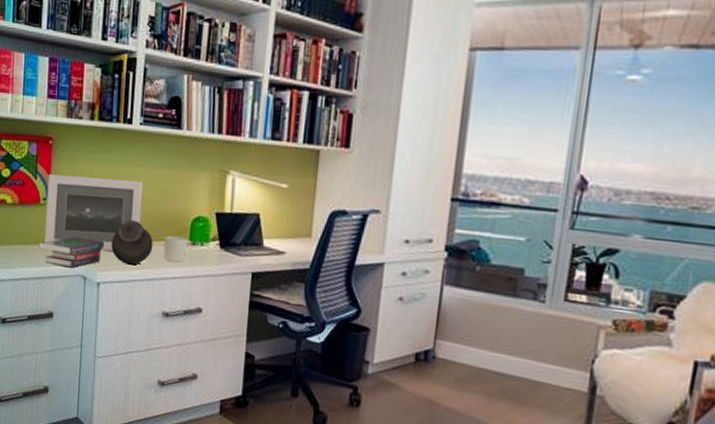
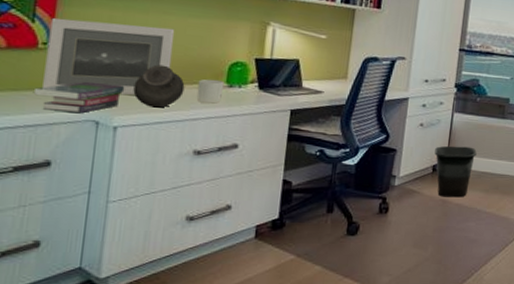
waste bin: none [417,328,476,400] -> present [434,145,477,198]

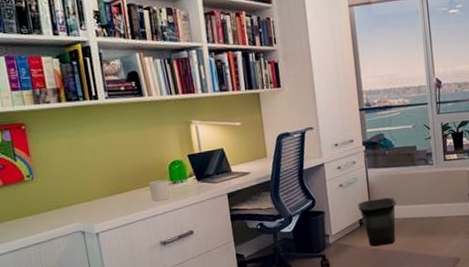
books: present [34,82,125,114] -> none [32,199,96,229]
picture frame: present [43,17,175,96] -> none [27,143,125,212]
ceramic pot: present [133,64,185,108] -> none [101,175,140,213]

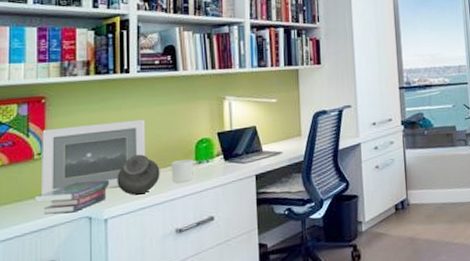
picture frame: none [27,143,125,212] -> present [42,119,146,195]
books: none [32,199,96,229] -> present [36,180,110,215]
ceramic pot: none [101,175,140,213] -> present [117,154,160,196]
waste bin: present [358,197,396,247] -> none [394,180,434,235]

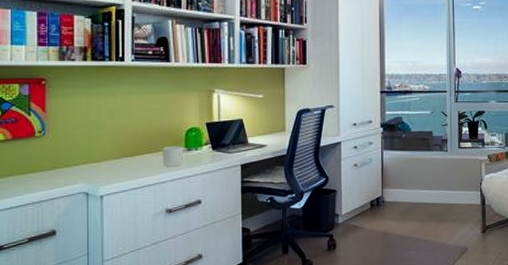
books: present [36,180,110,215] -> none [37,160,105,188]
picture frame: present [42,119,146,195] -> none [42,106,139,169]
ceramic pot: present [117,154,160,196] -> none [112,138,152,176]

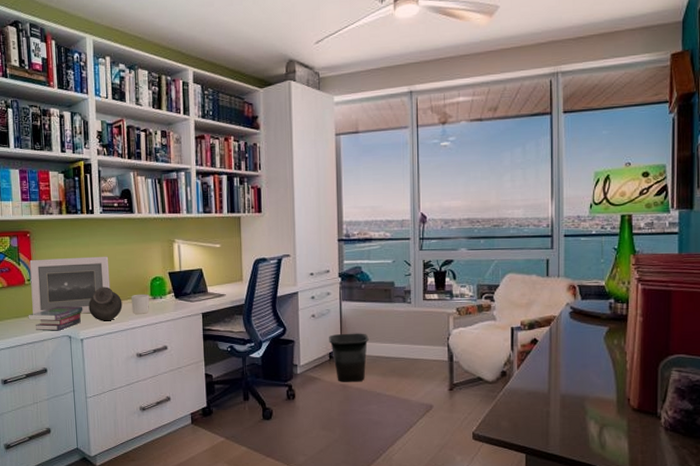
books: none [37,160,105,188] -> present [29,306,83,331]
picture frame: none [42,106,139,169] -> present [29,256,111,314]
ceramic pot: none [112,138,152,176] -> present [88,287,123,321]
waste bin: none [370,180,409,230] -> present [329,333,369,382]

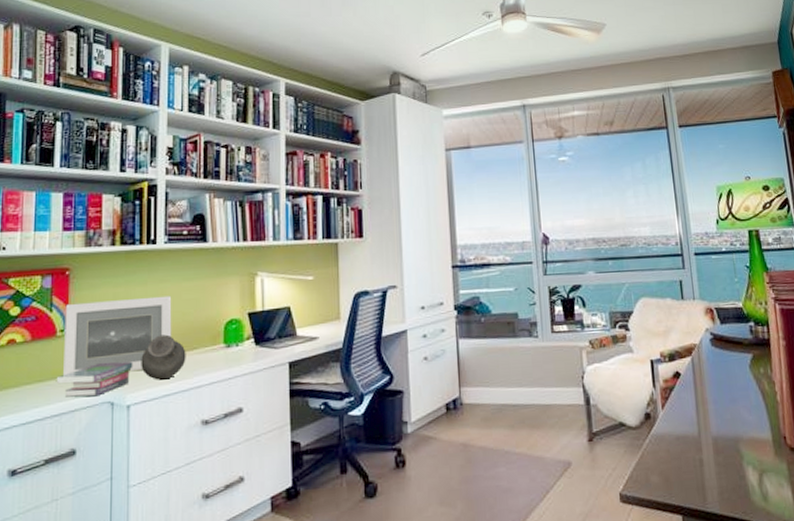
mug: present [131,294,150,314] -> none [198,341,223,368]
waste bin: present [329,333,369,382] -> none [445,376,492,441]

